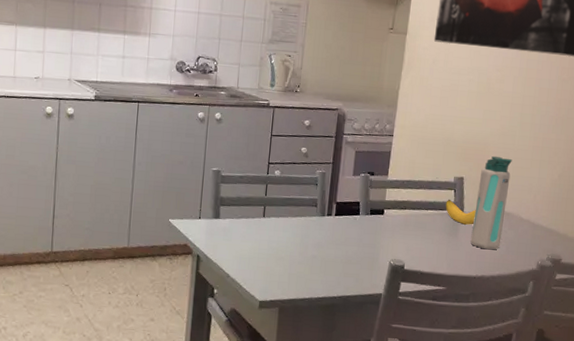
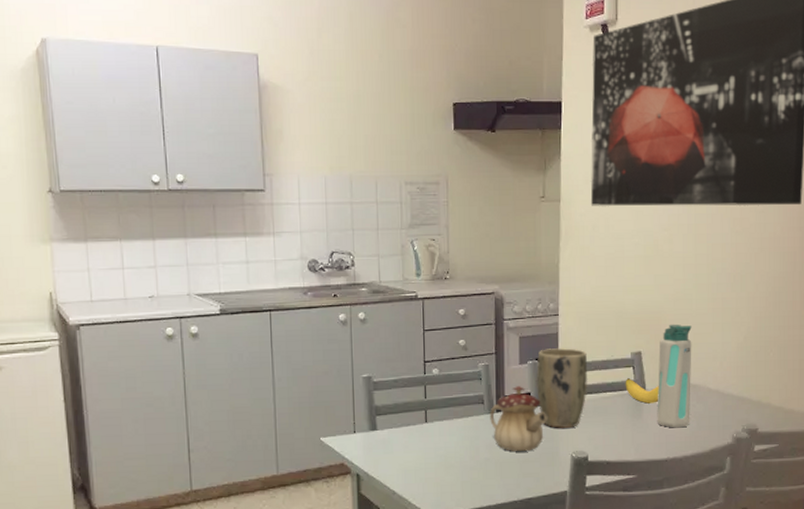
teapot: none [321,195,372,254] -> present [490,386,547,451]
plant pot: none [365,164,414,238] -> present [536,347,588,428]

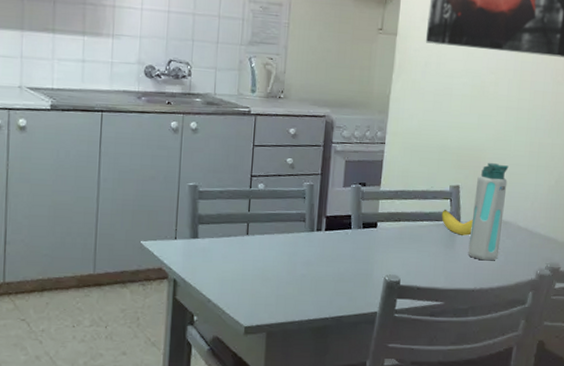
teapot: present [490,386,547,451] -> none [310,208,365,270]
plant pot: present [536,347,588,428] -> none [357,174,408,252]

